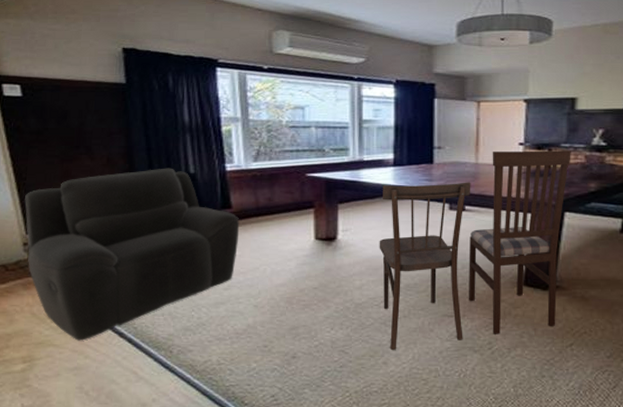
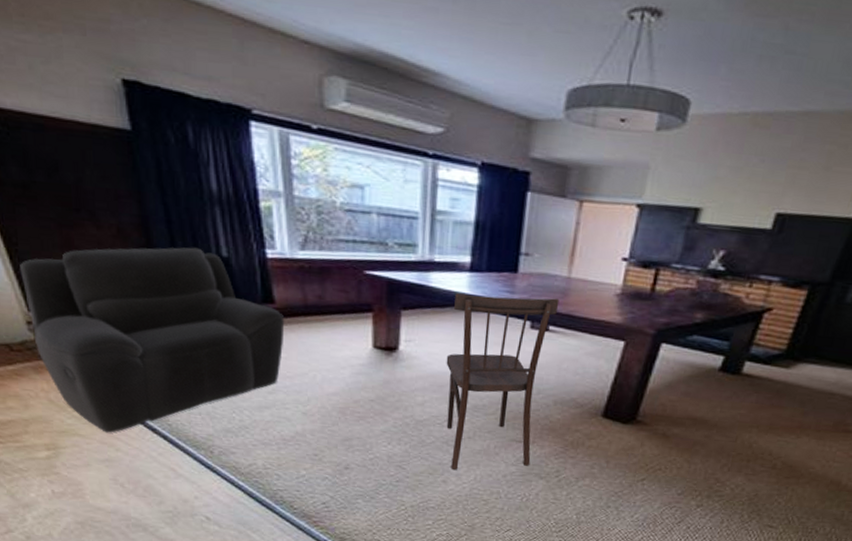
dining chair: present [468,150,571,334] -> none [541,265,682,464]

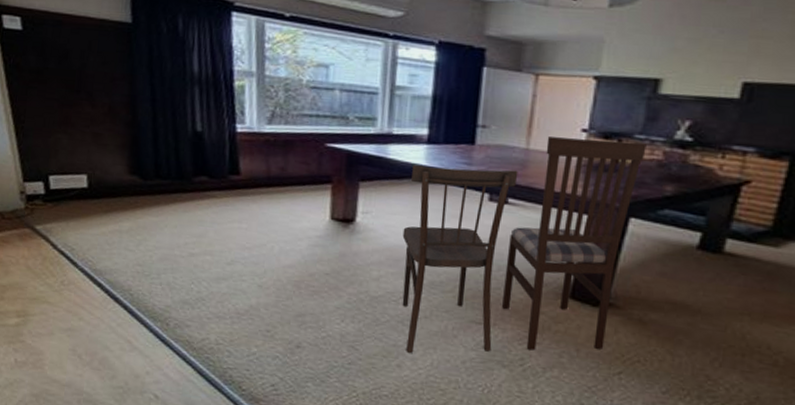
armchair: present [20,247,285,433] -> none [22,123,248,301]
dining chair: none [541,265,682,464] -> present [502,136,647,351]

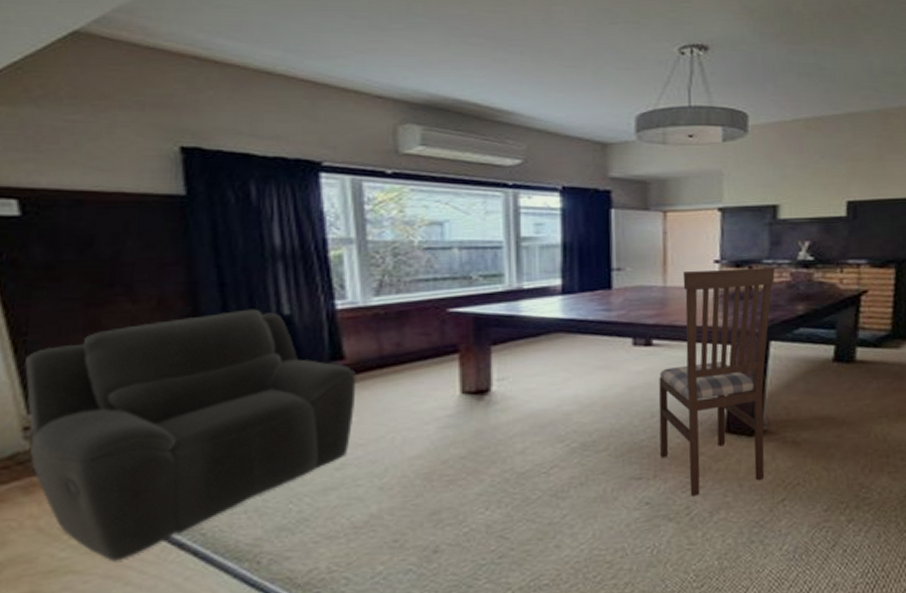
armchair: none [22,123,248,301] -> present [25,309,357,562]
dining chair: present [402,165,518,353] -> none [546,310,659,528]

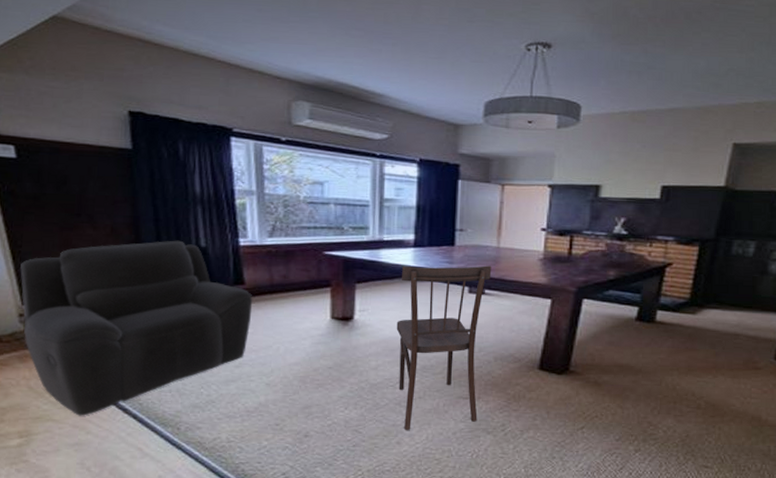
dining chair: none [546,310,659,528] -> present [396,265,492,430]
dining chair: present [658,267,775,496] -> none [485,236,592,417]

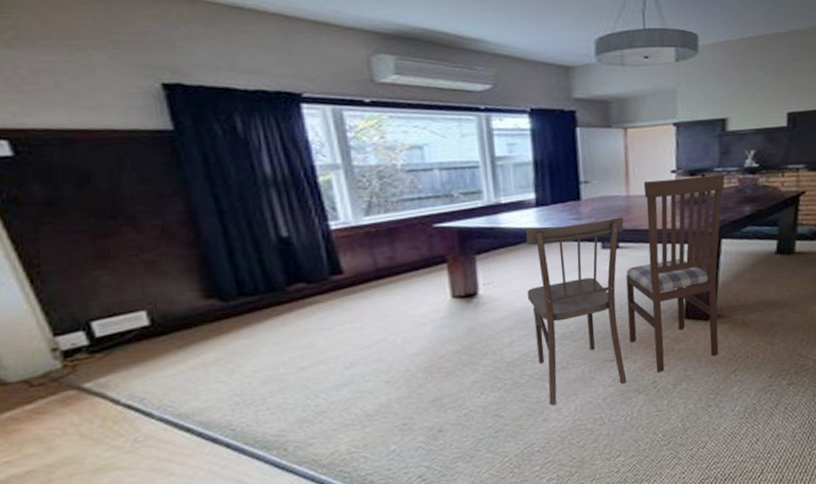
armchair: present [20,240,253,416] -> none [43,232,357,457]
dining chair: none [485,236,592,417] -> present [626,174,725,372]

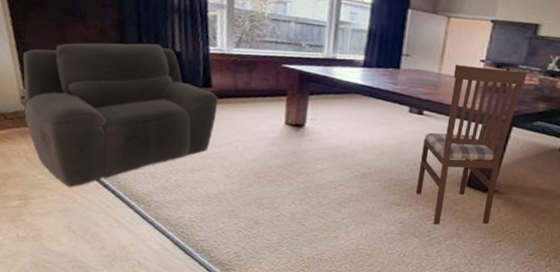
armchair: none [43,232,357,457] -> present [23,43,218,187]
dining chair: present [526,217,627,405] -> none [340,83,432,227]

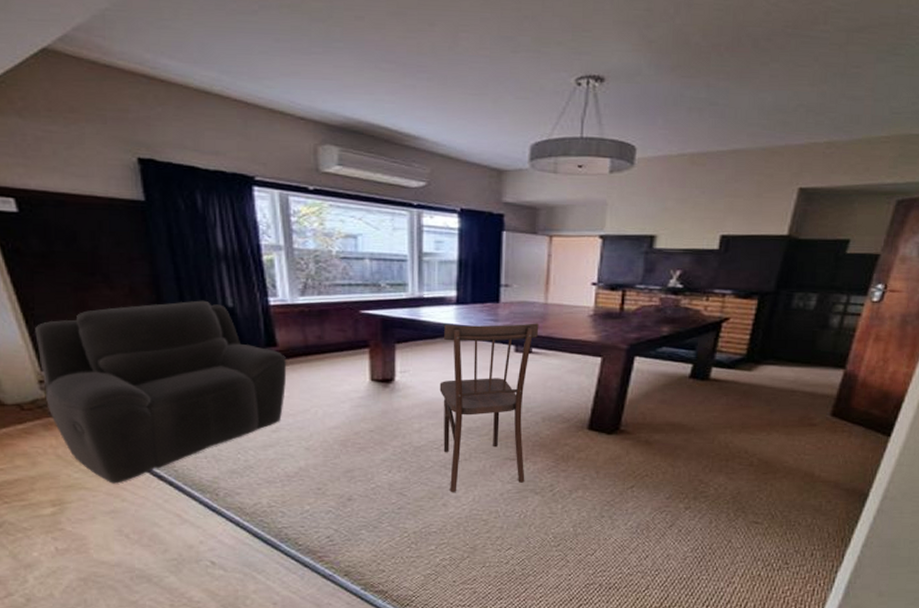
dining chair: none [340,83,432,227] -> present [439,323,539,492]
dining chair: present [416,65,527,225] -> none [532,291,646,477]

